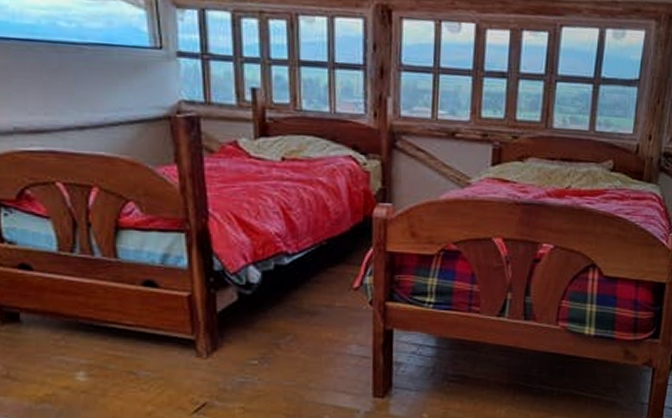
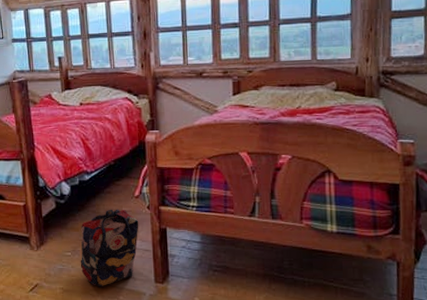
backpack: none [271,304,357,405] -> present [80,209,139,287]

